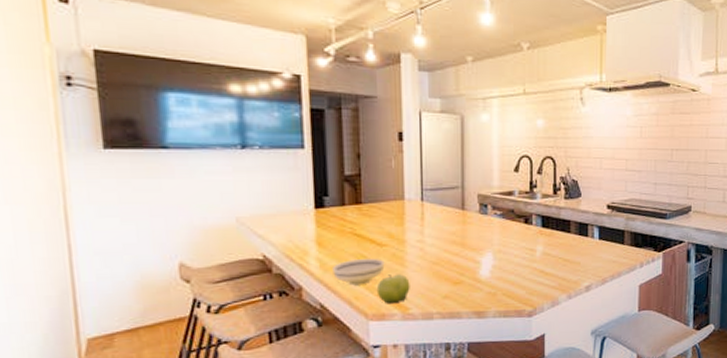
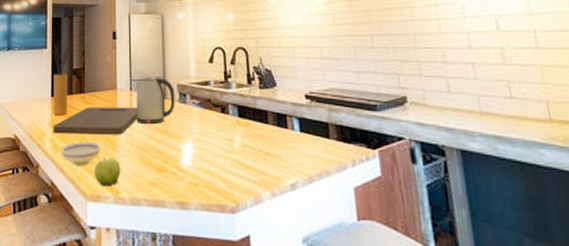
vase: none [312,137,343,231] -> present [52,38,73,116]
cutting board: none [320,219,430,251] -> present [53,107,137,135]
kettle: none [428,185,475,236] -> present [135,76,175,124]

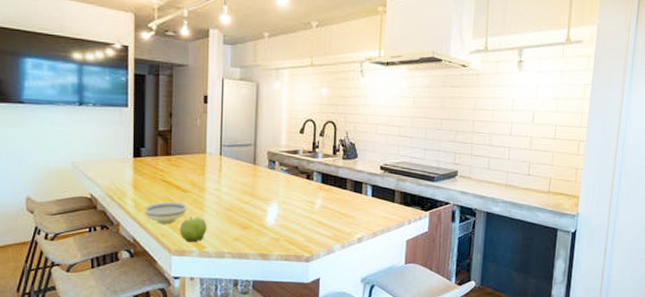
vase: present [52,38,73,116] -> none [134,98,159,177]
cutting board: present [53,107,137,135] -> none [136,169,226,196]
kettle: present [135,76,175,124] -> none [225,142,265,187]

